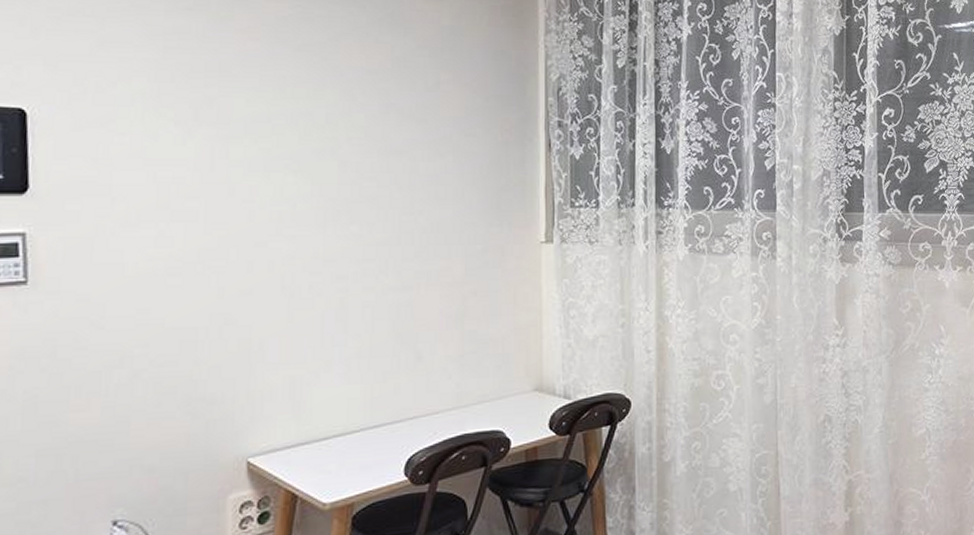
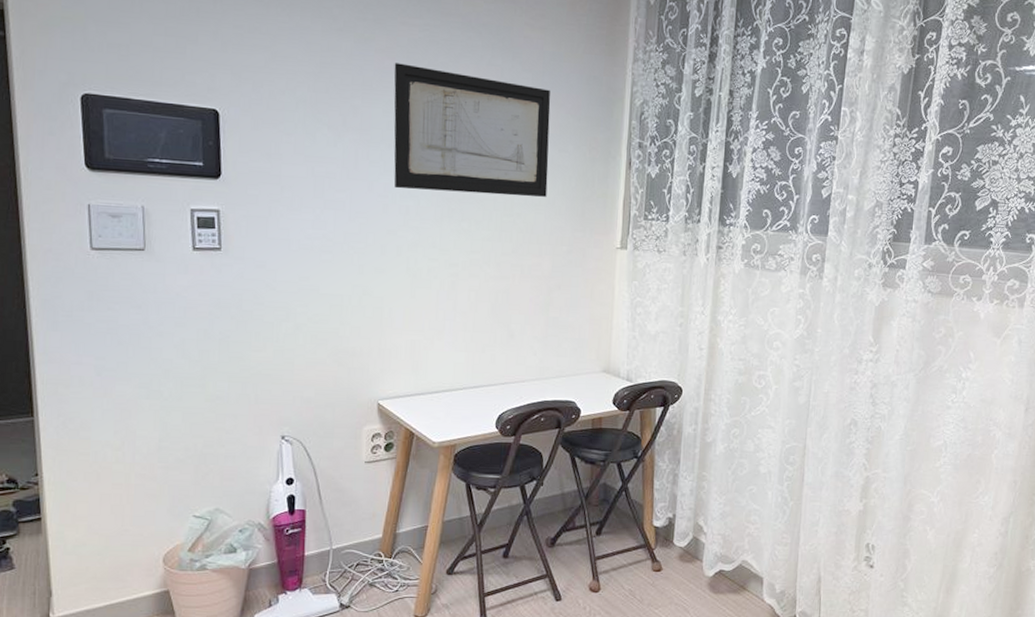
wall art: none [258,44,454,191] -> present [394,63,551,197]

